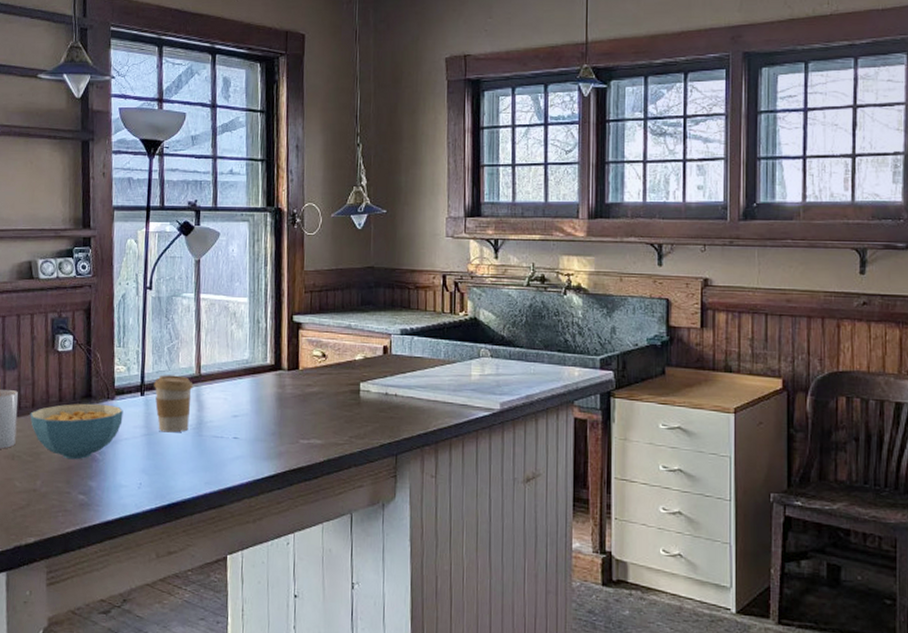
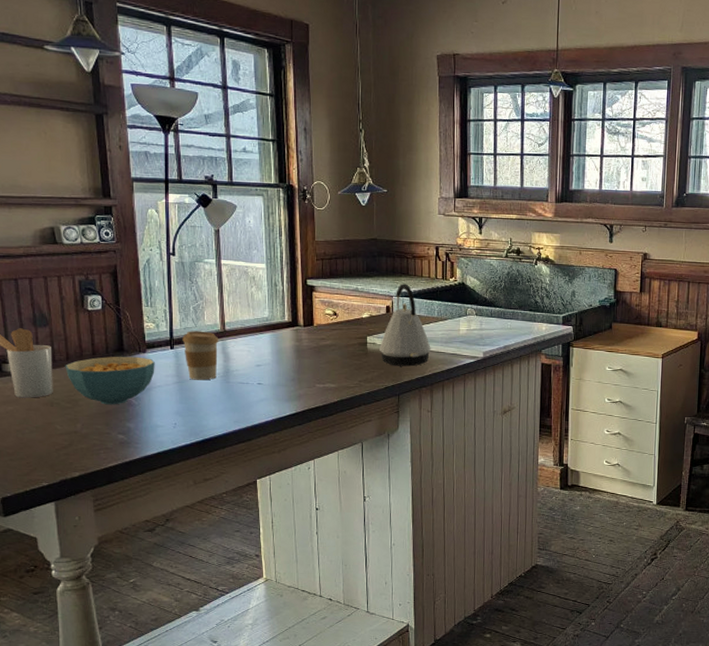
kettle: none [374,319,436,420] -> present [380,283,431,367]

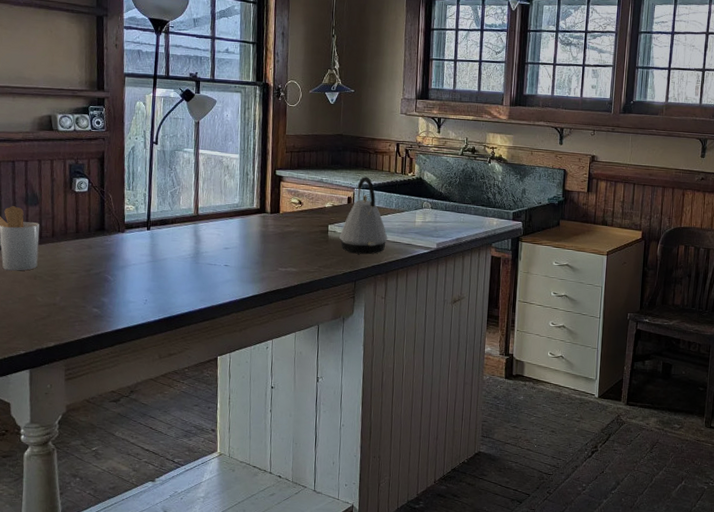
cereal bowl: present [65,356,155,405] -> none [50,235,132,280]
coffee cup: present [182,331,219,380] -> none [158,214,192,260]

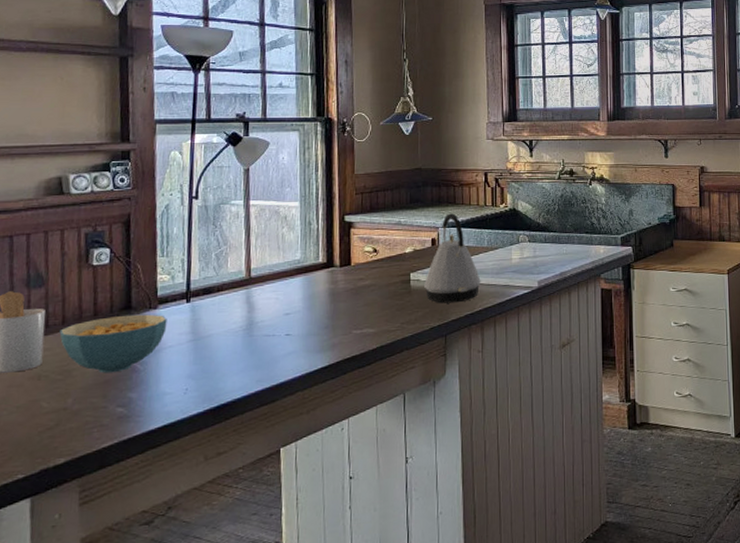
cereal bowl: none [50,235,132,280] -> present [59,314,167,373]

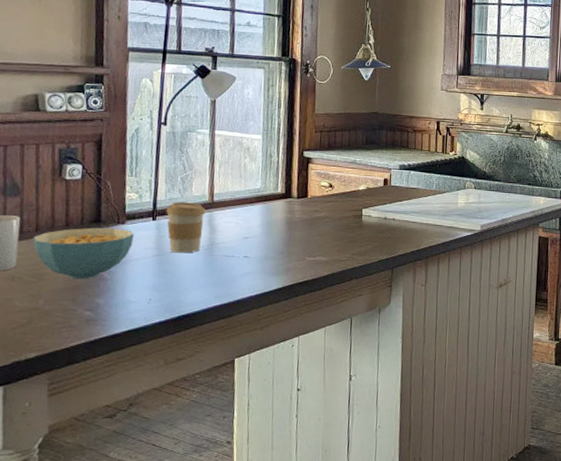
coffee cup: none [201,280,243,336] -> present [166,201,206,253]
kettle: present [424,213,481,304] -> none [375,156,428,240]

